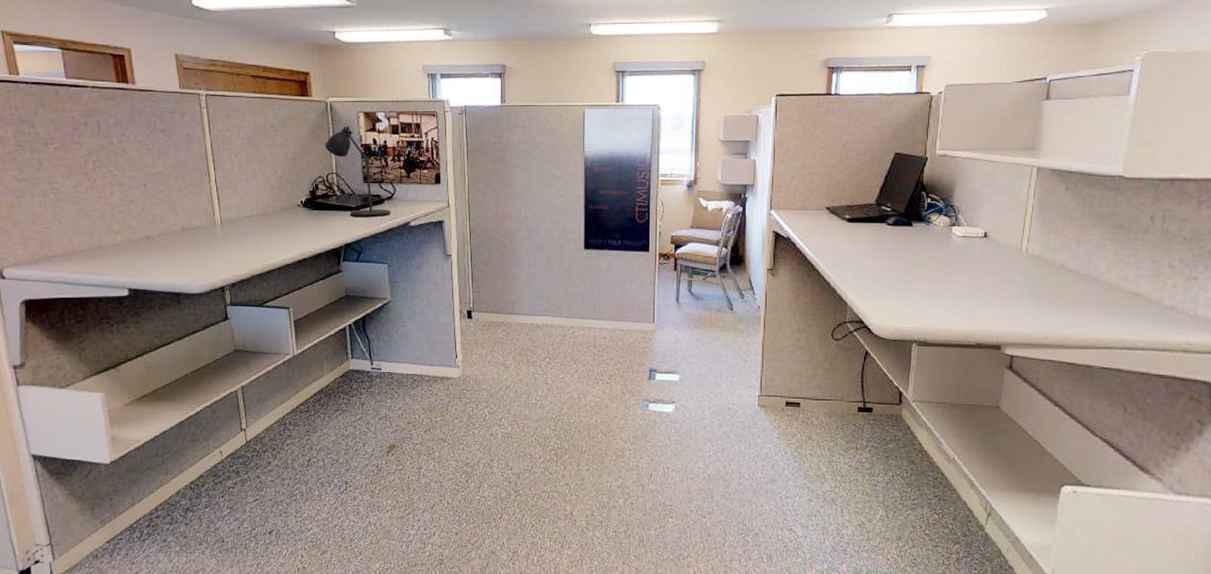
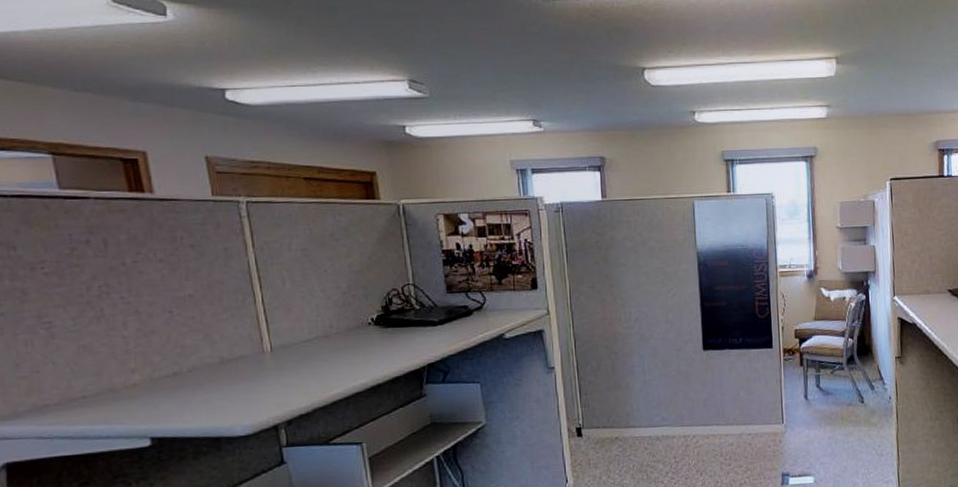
desk lamp: present [325,125,391,218] -> none [399,230,482,333]

